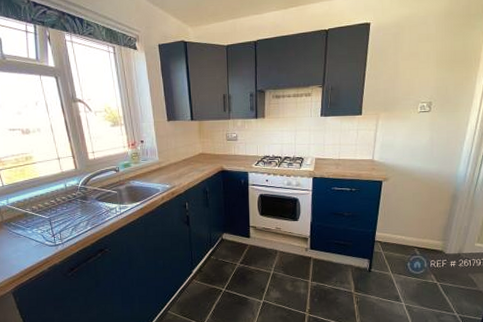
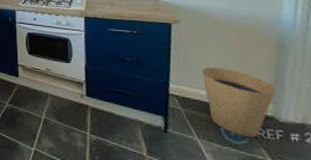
trash can: none [400,216,447,268] -> present [201,67,277,138]

